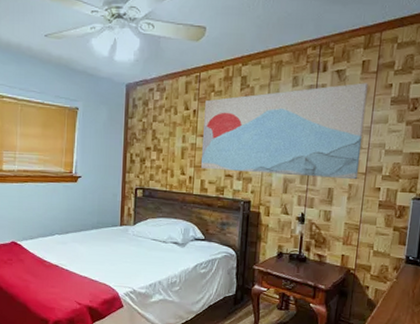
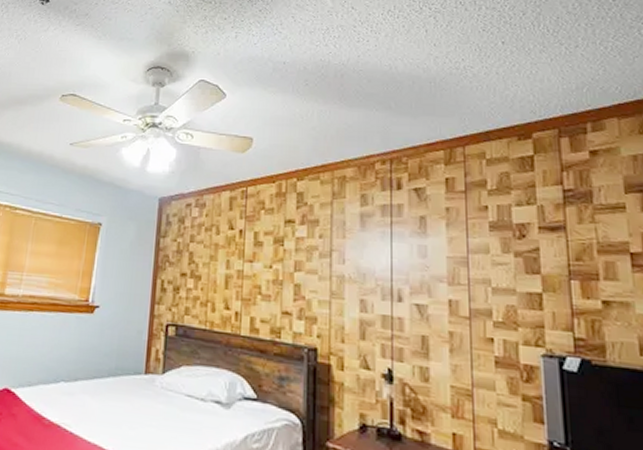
wall art: present [200,83,368,180] -> none [249,203,460,326]

